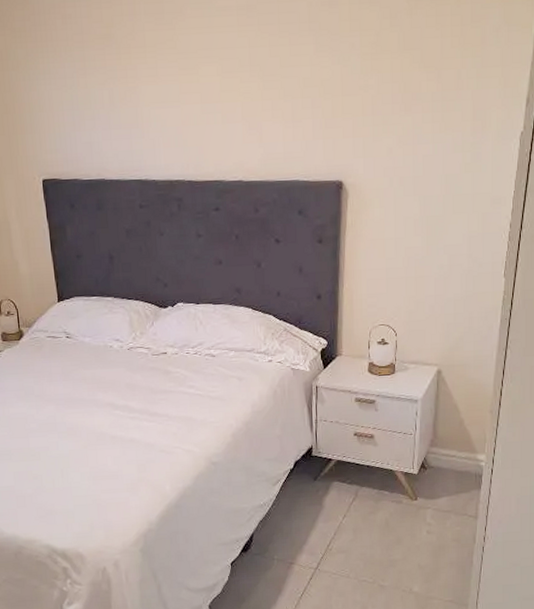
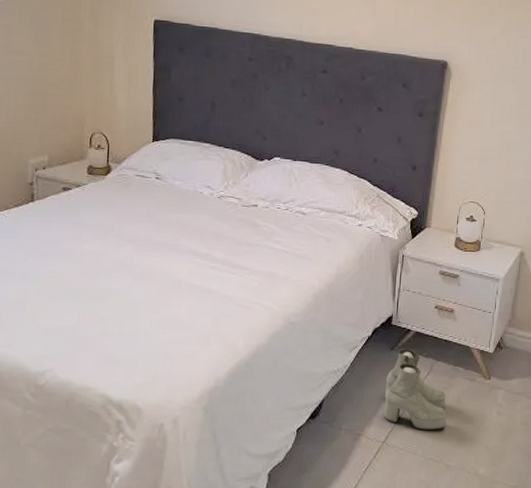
boots: none [312,477,376,554] -> present [384,349,447,430]

